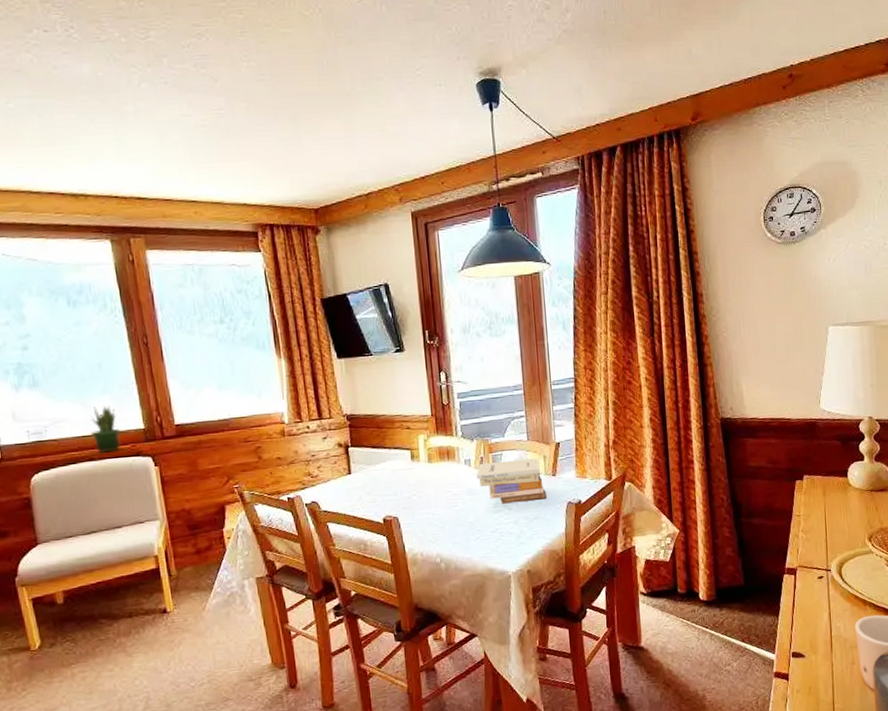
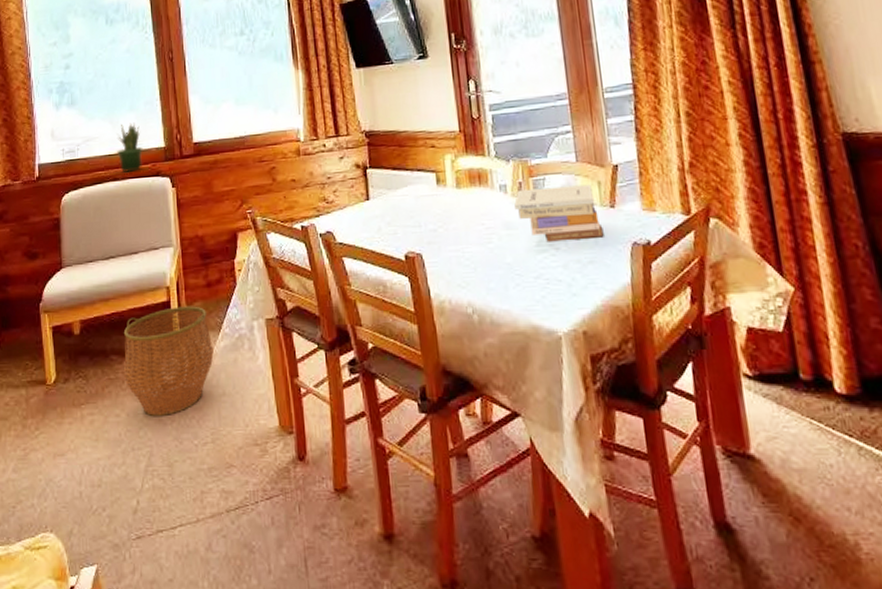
basket: none [111,571,207,668] -> present [123,306,214,417]

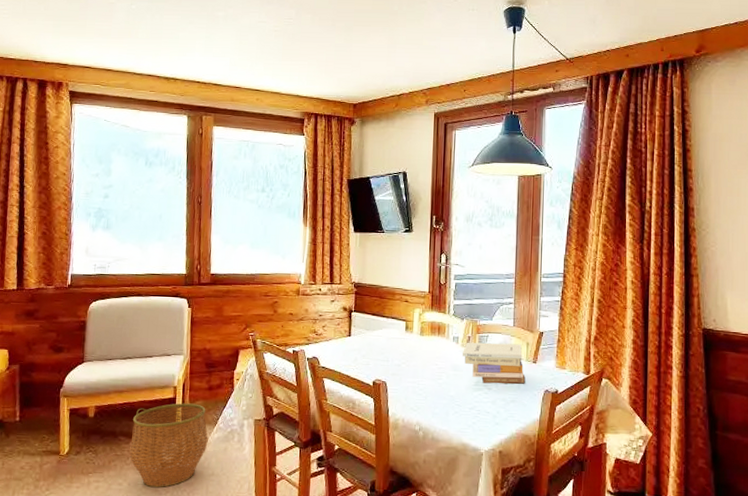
planter: present [117,122,143,173] -> none [143,250,166,291]

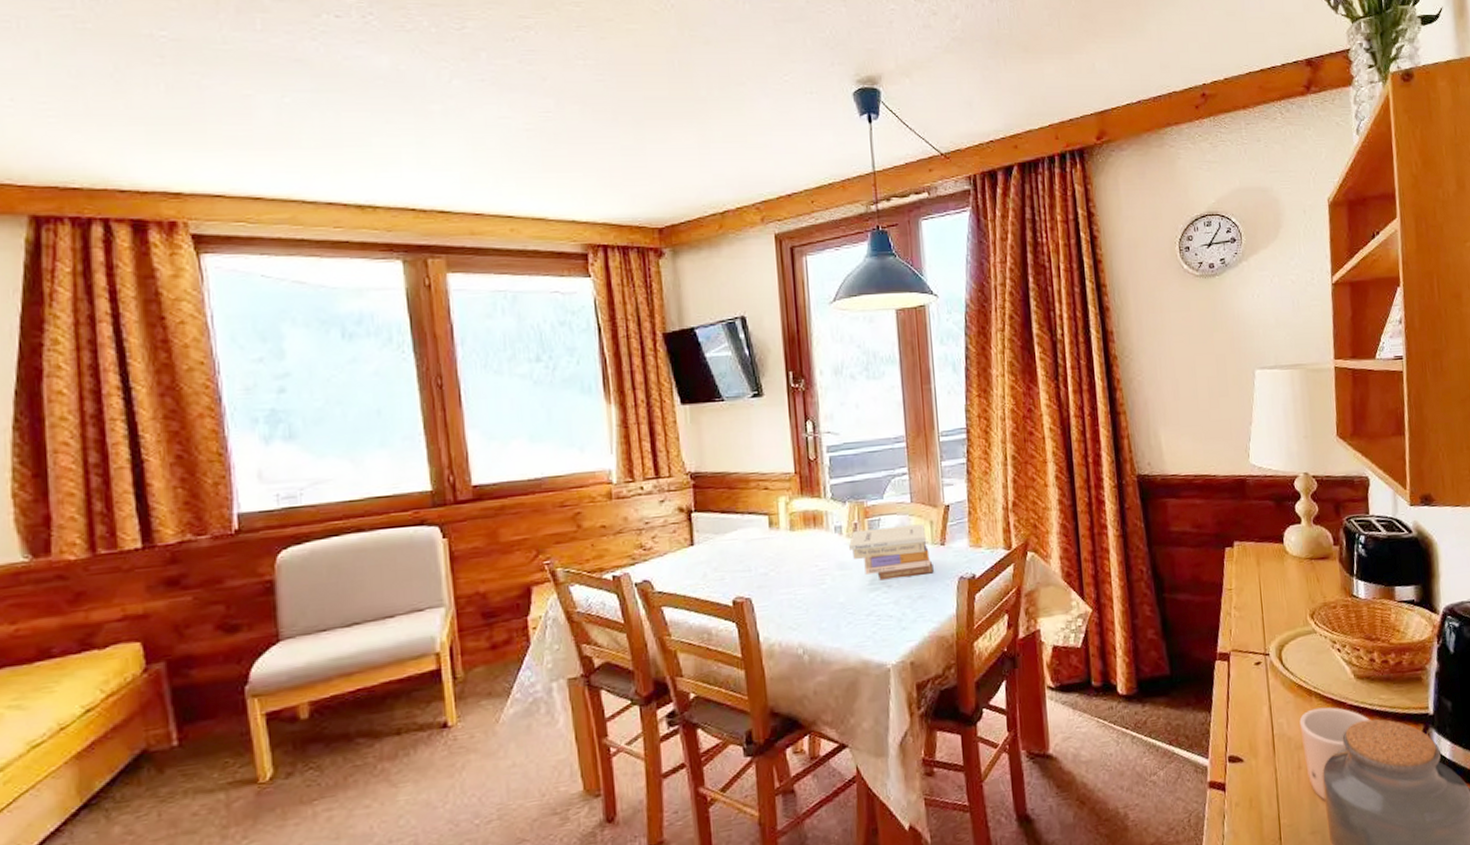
basket: present [129,403,208,488] -> none [374,671,501,802]

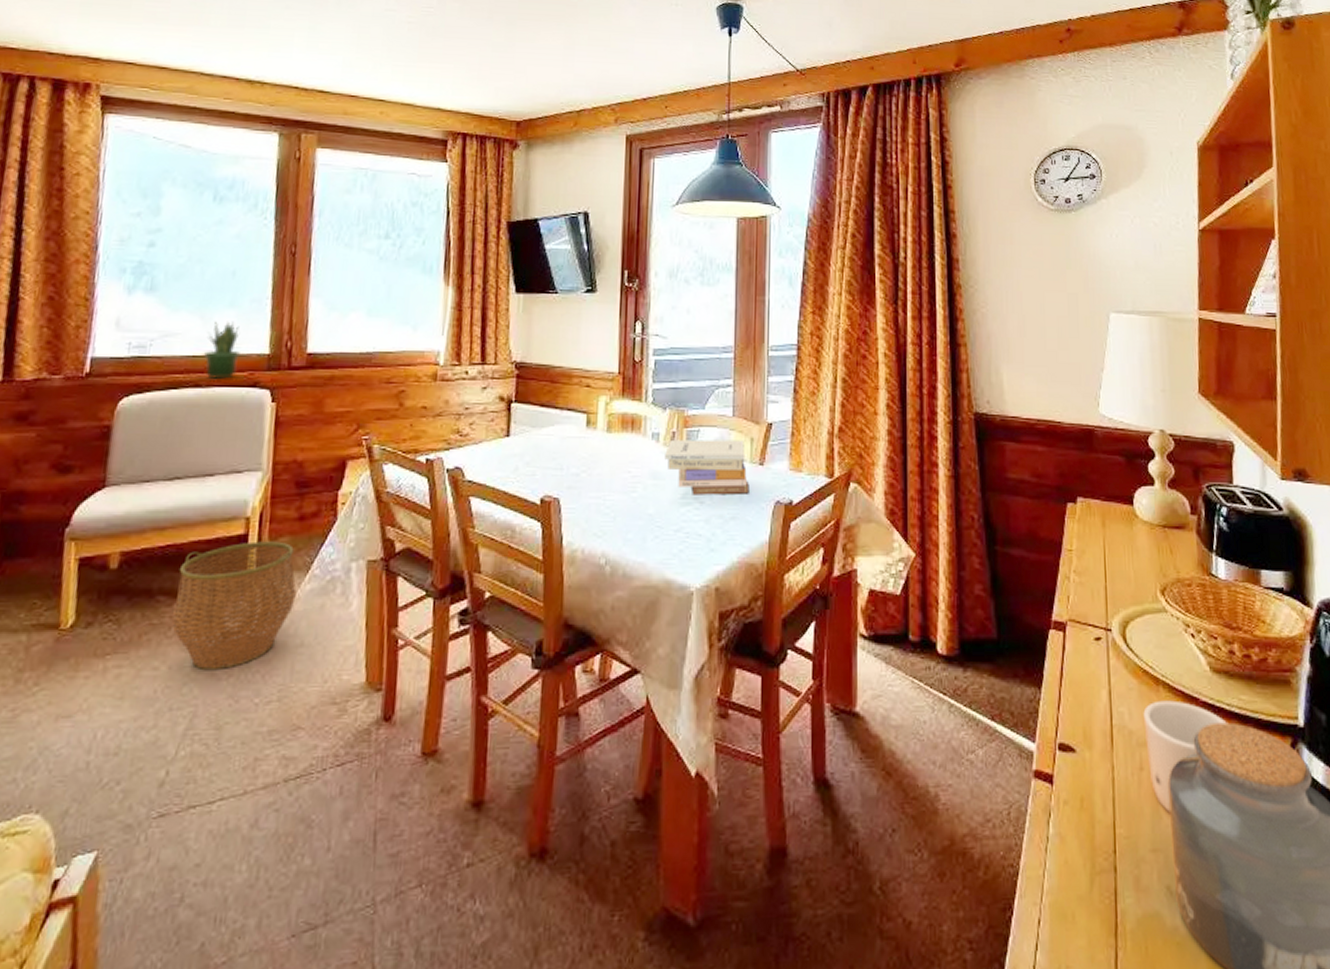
planter: none [362,461,400,522] -> present [204,321,240,379]
basket: none [374,671,501,802] -> present [171,541,297,671]

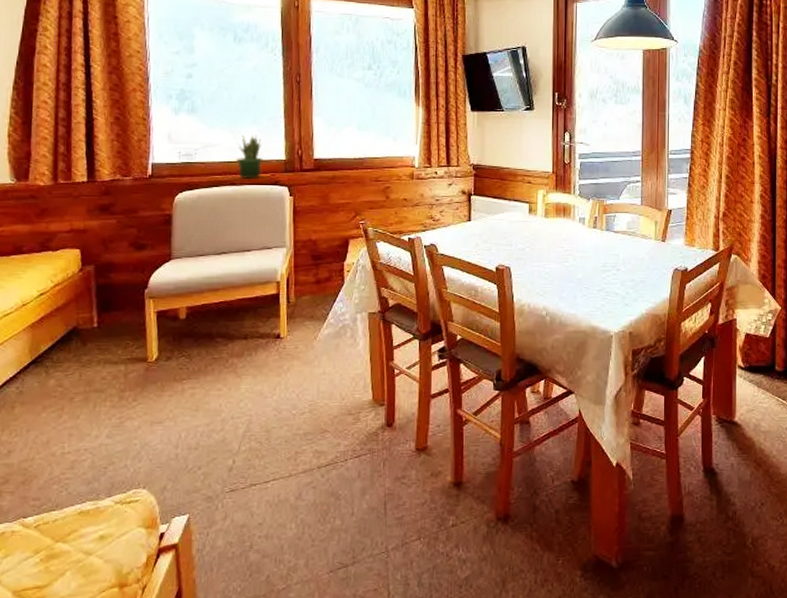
basket: present [171,541,297,671] -> none [228,299,318,391]
books: present [665,439,750,495] -> none [589,222,654,264]

